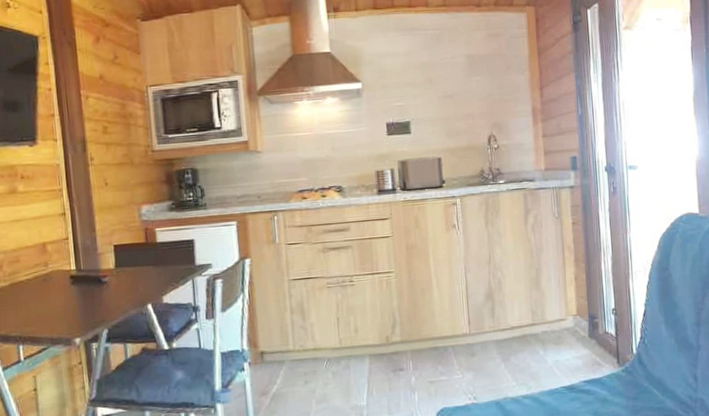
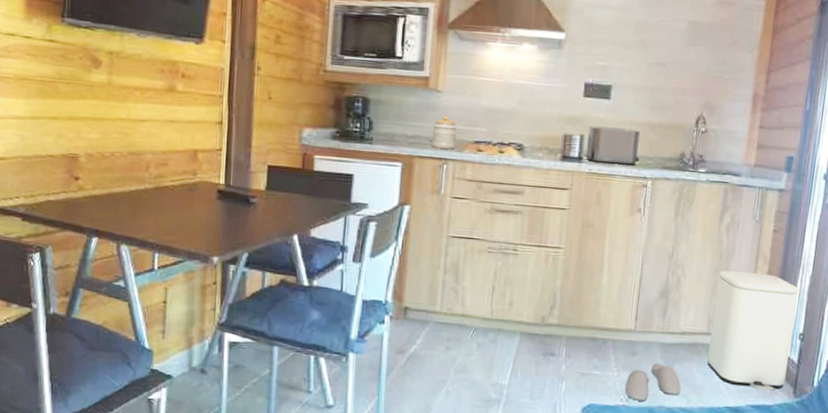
jar: none [258,172,283,203] -> present [432,115,458,149]
slippers: none [471,359,521,397] -> present [625,363,681,402]
pedal bin: none [532,262,608,367] -> present [707,270,799,392]

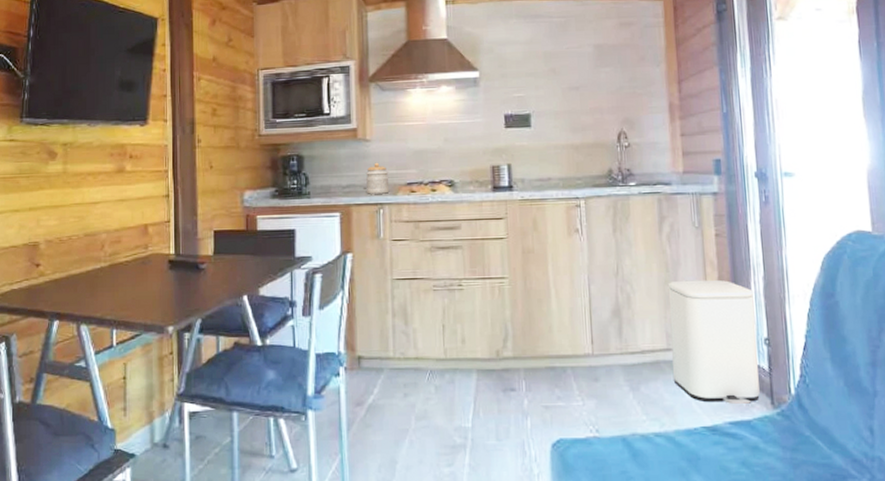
toaster: present [585,126,641,166] -> none [514,152,569,189]
slippers: present [625,363,681,402] -> none [593,387,652,430]

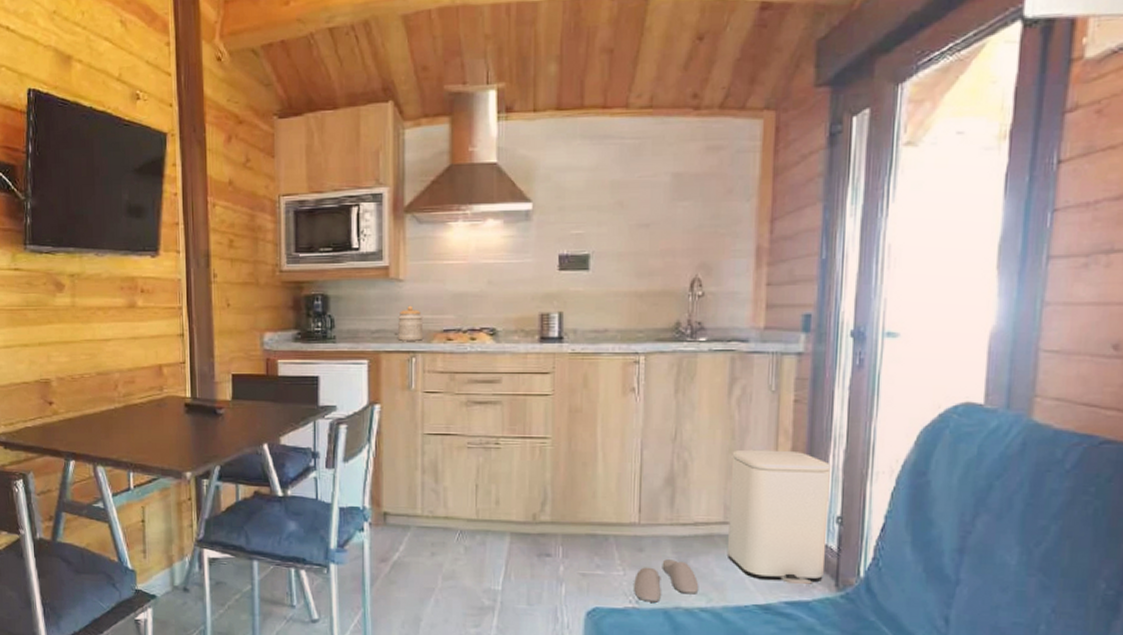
slippers: none [593,387,652,430] -> present [634,559,699,603]

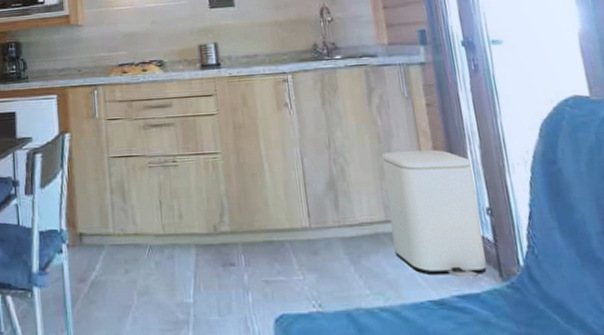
jar: present [397,305,424,341] -> none [79,46,103,77]
slippers: present [634,559,699,603] -> none [314,261,376,305]

